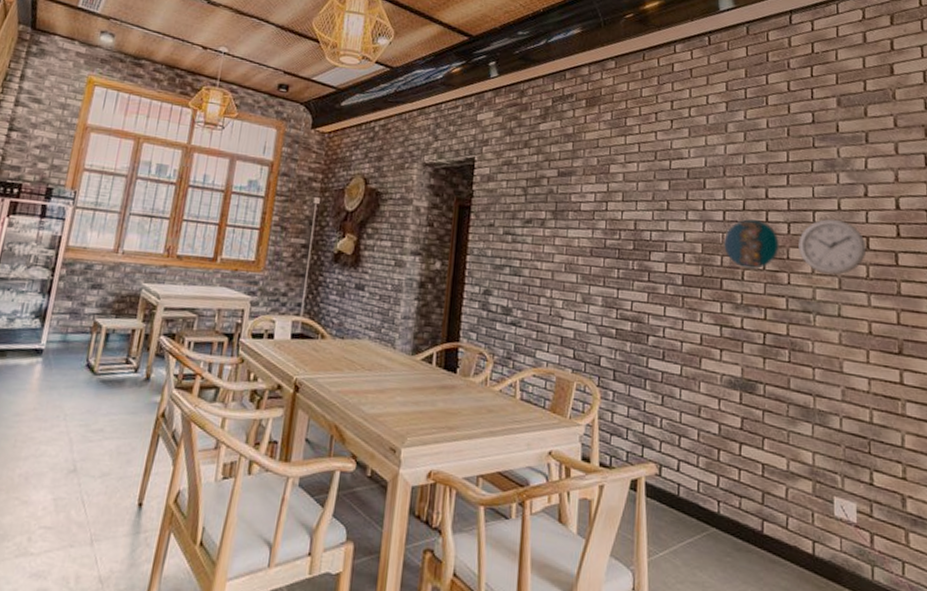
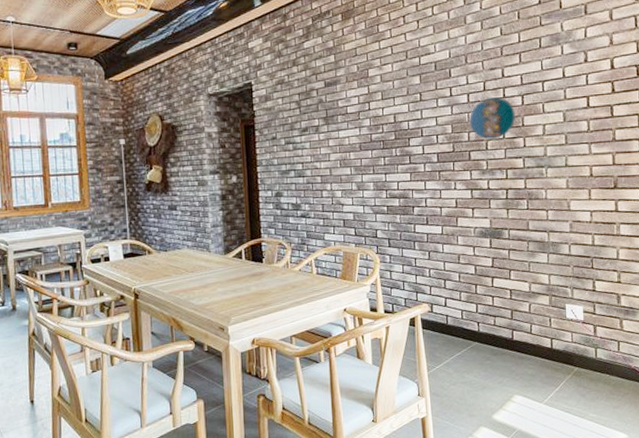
wall clock: present [798,219,867,275] -> none [531,86,587,134]

